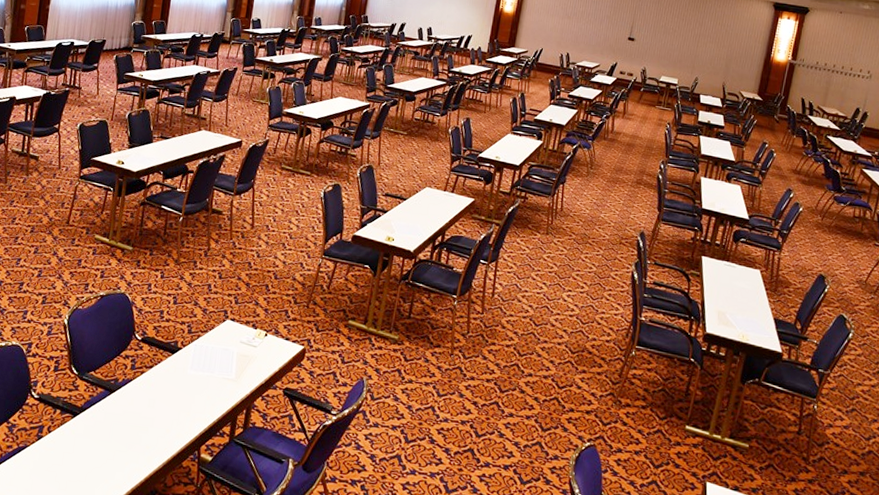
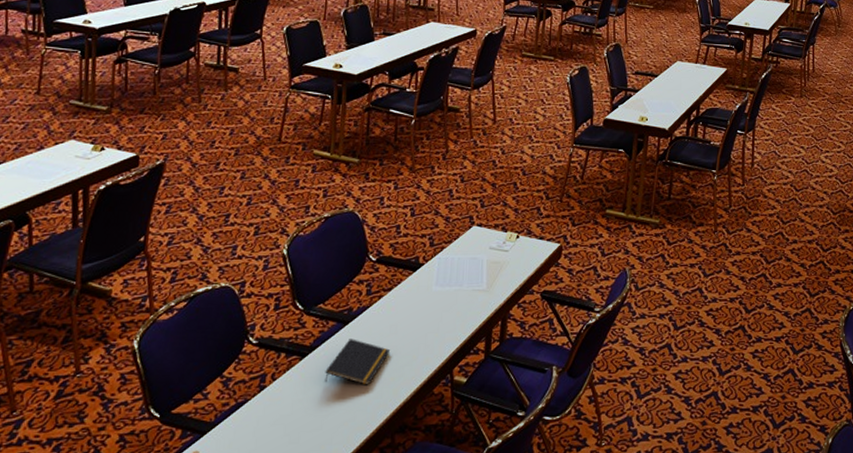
notepad: none [91,406,148,450] -> present [324,339,391,385]

